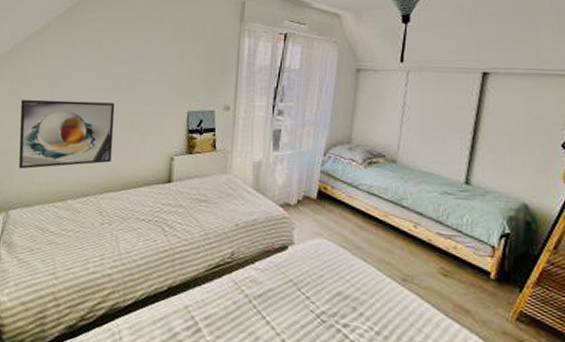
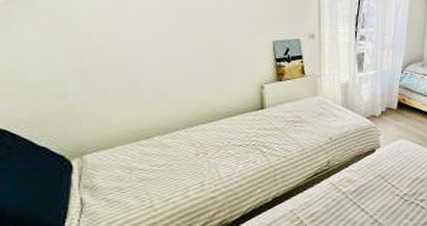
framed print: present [18,99,115,169] -> none [72,36,197,112]

